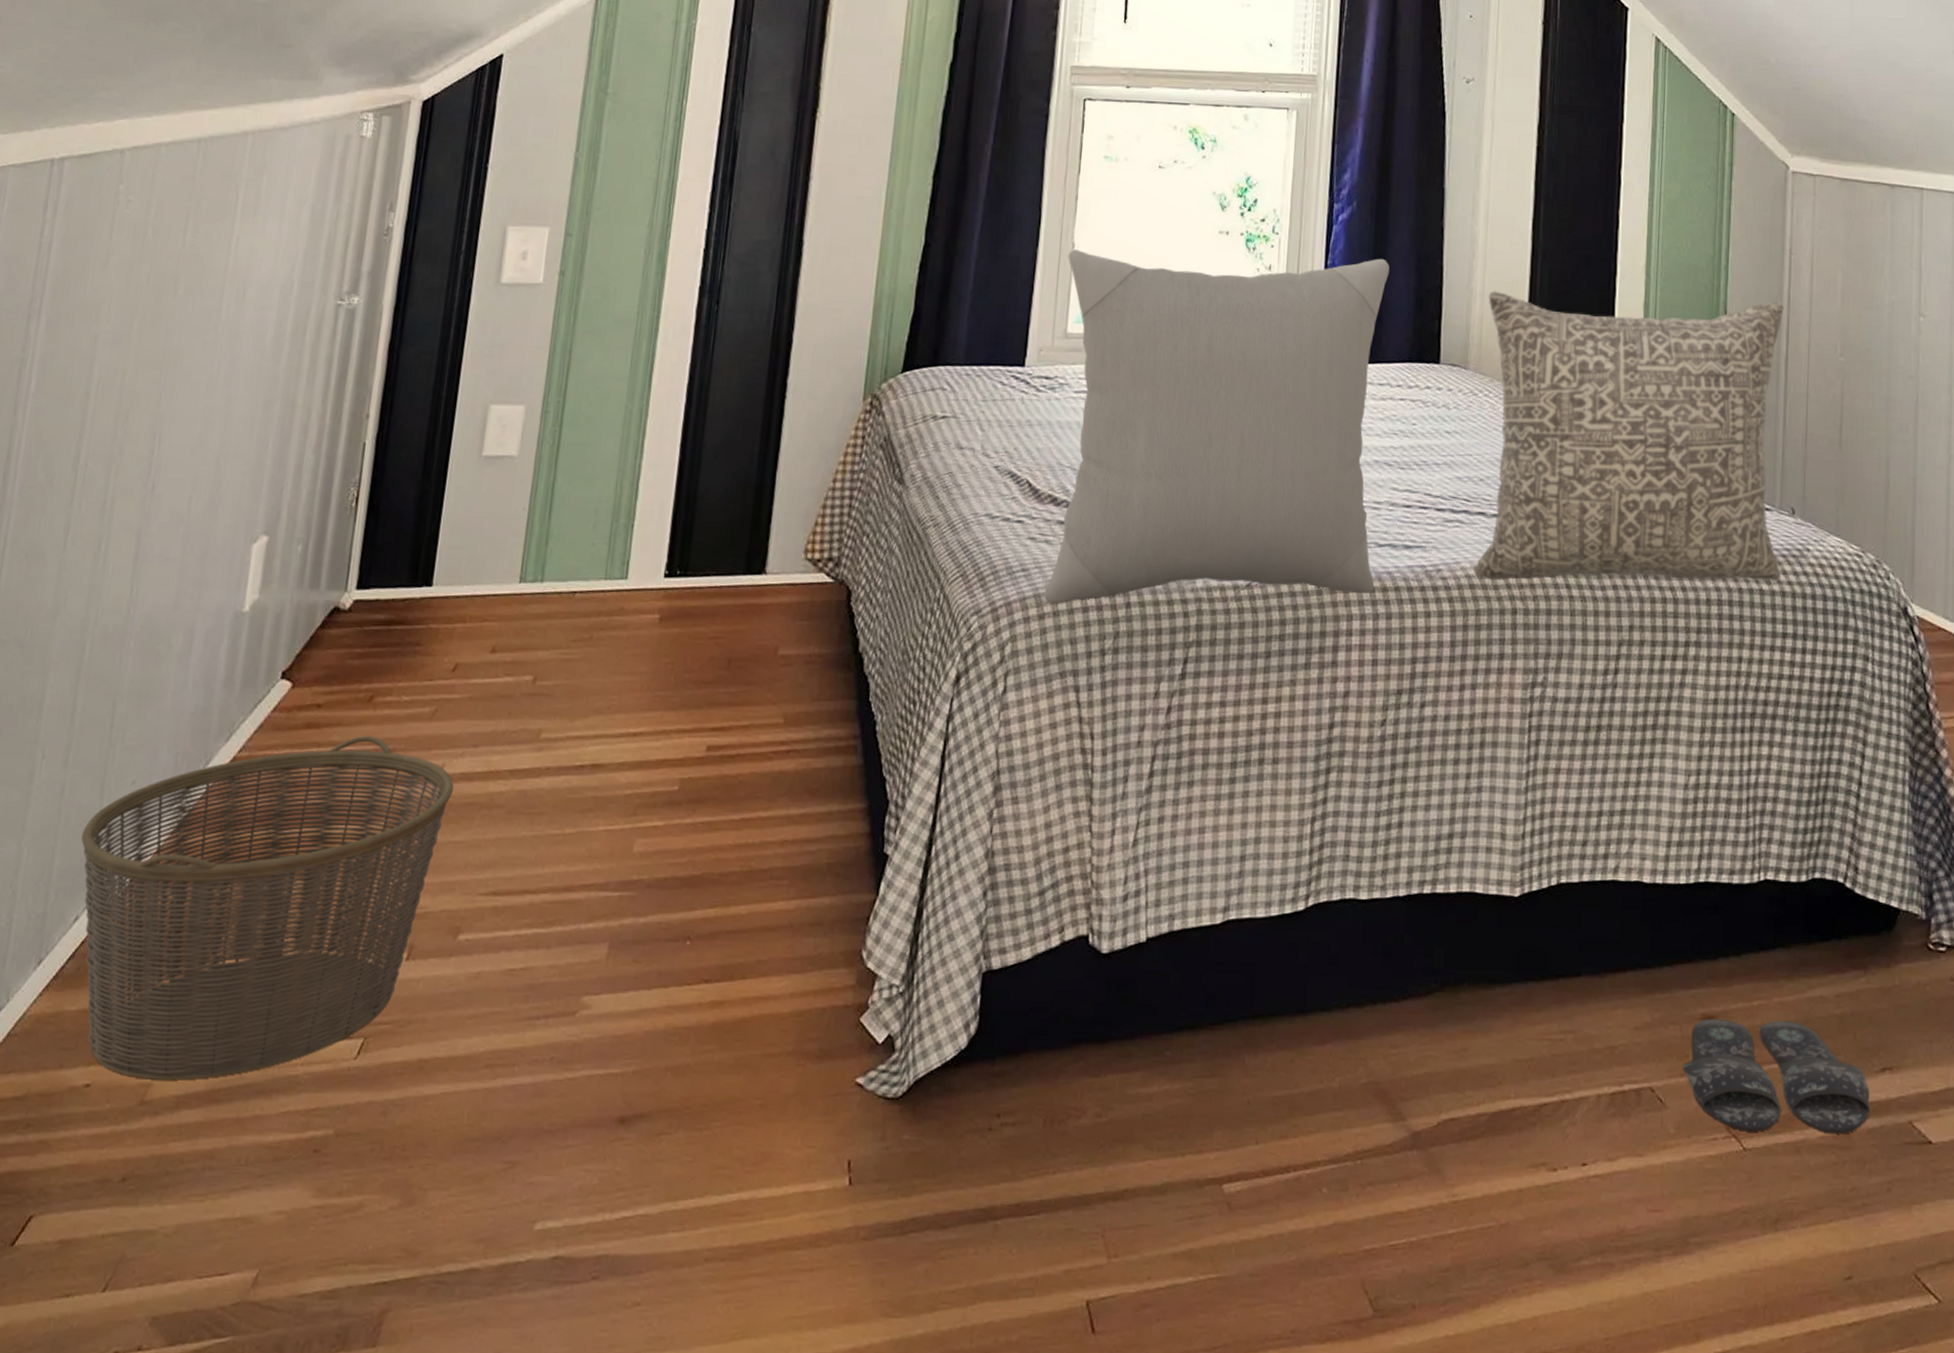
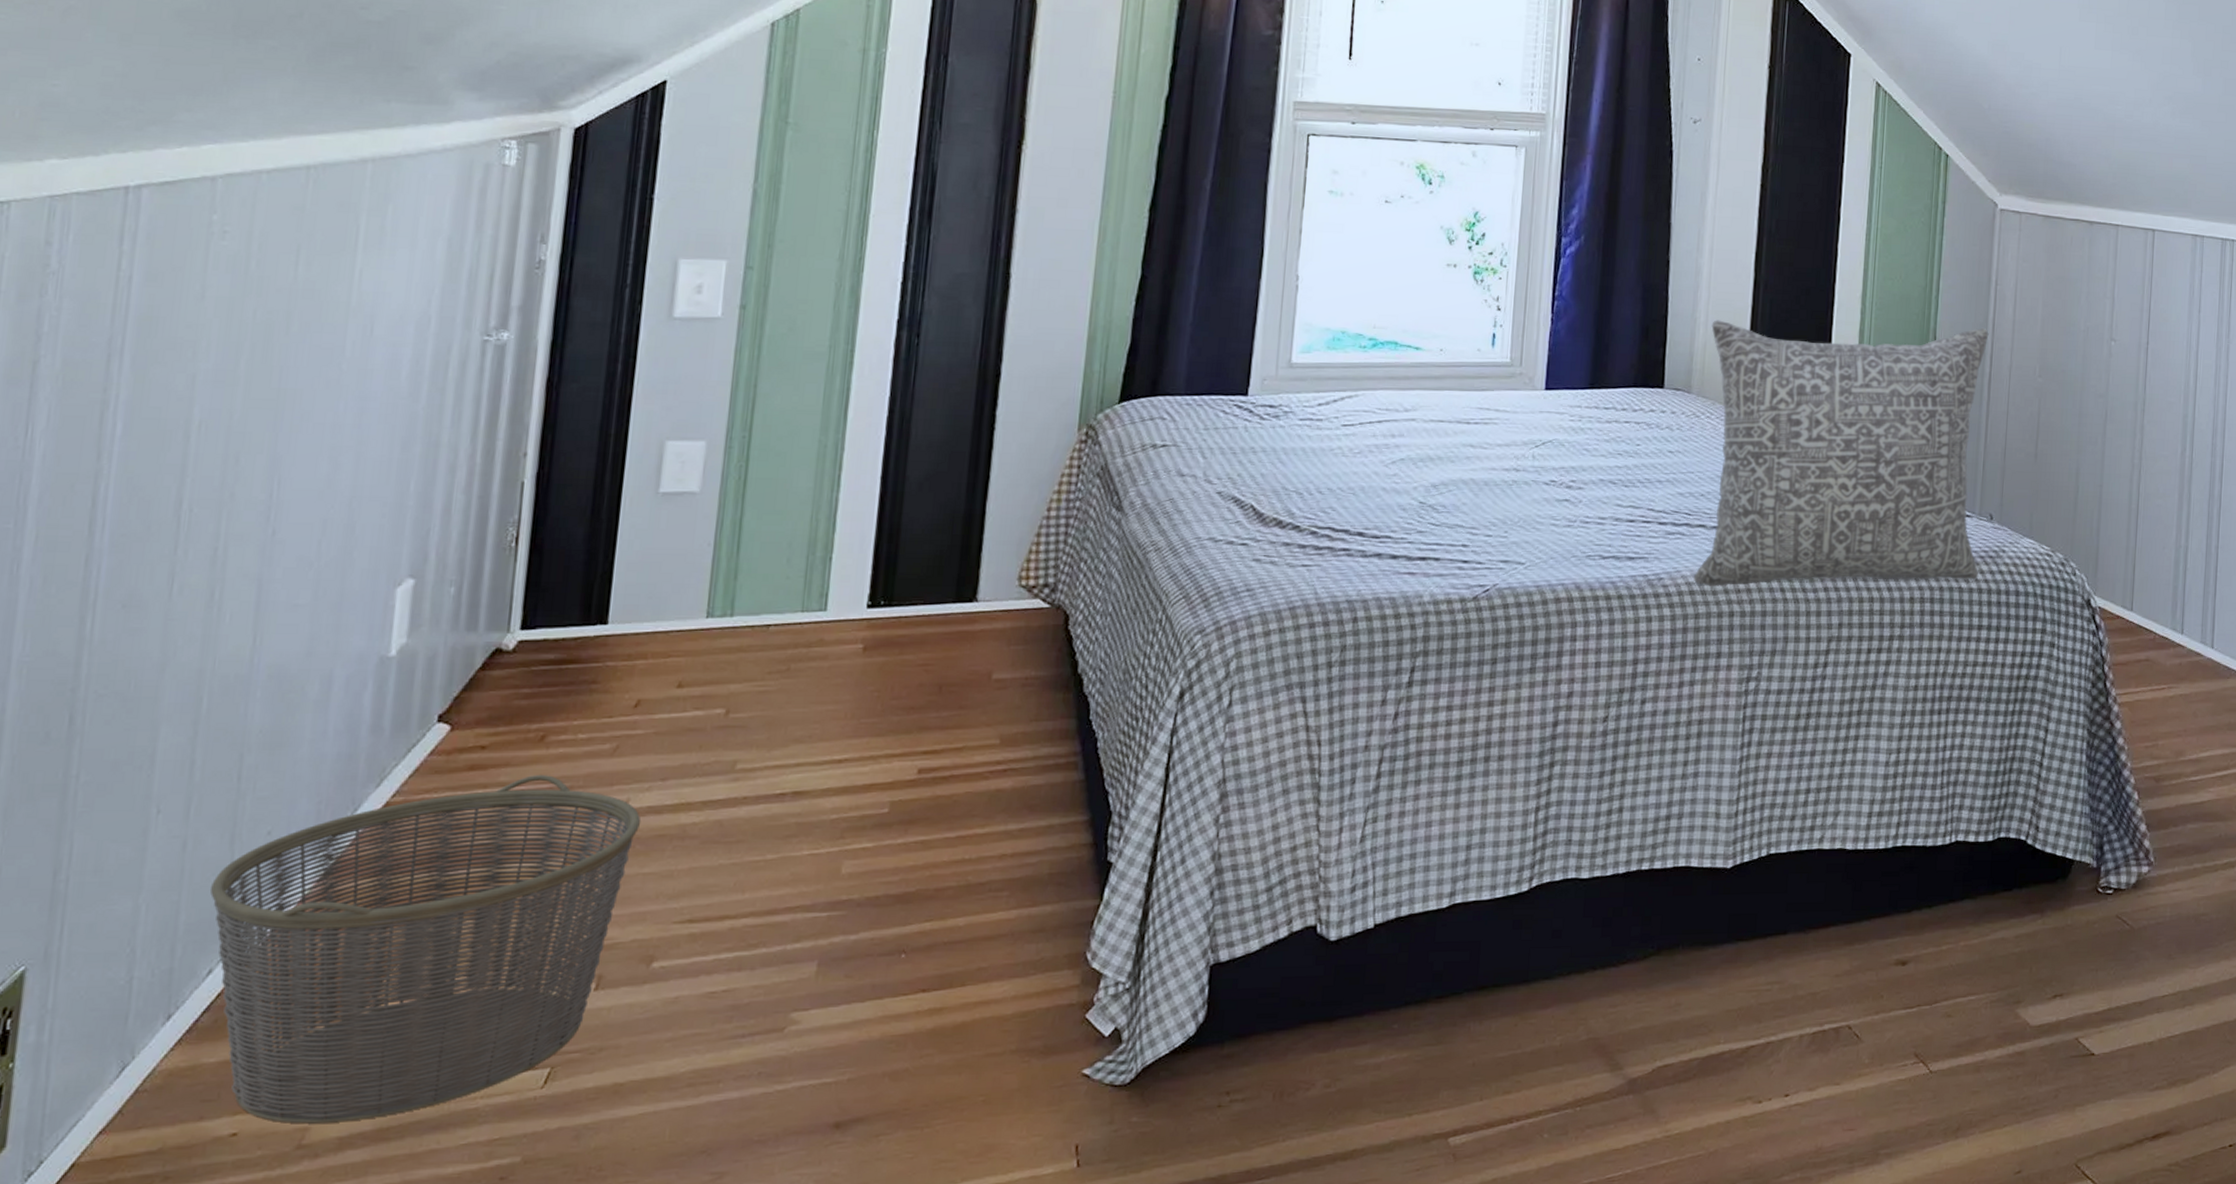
pillow: present [1044,249,1390,604] -> none [1269,282,1616,621]
slippers: present [1682,1018,1870,1134] -> none [1877,960,2042,1057]

